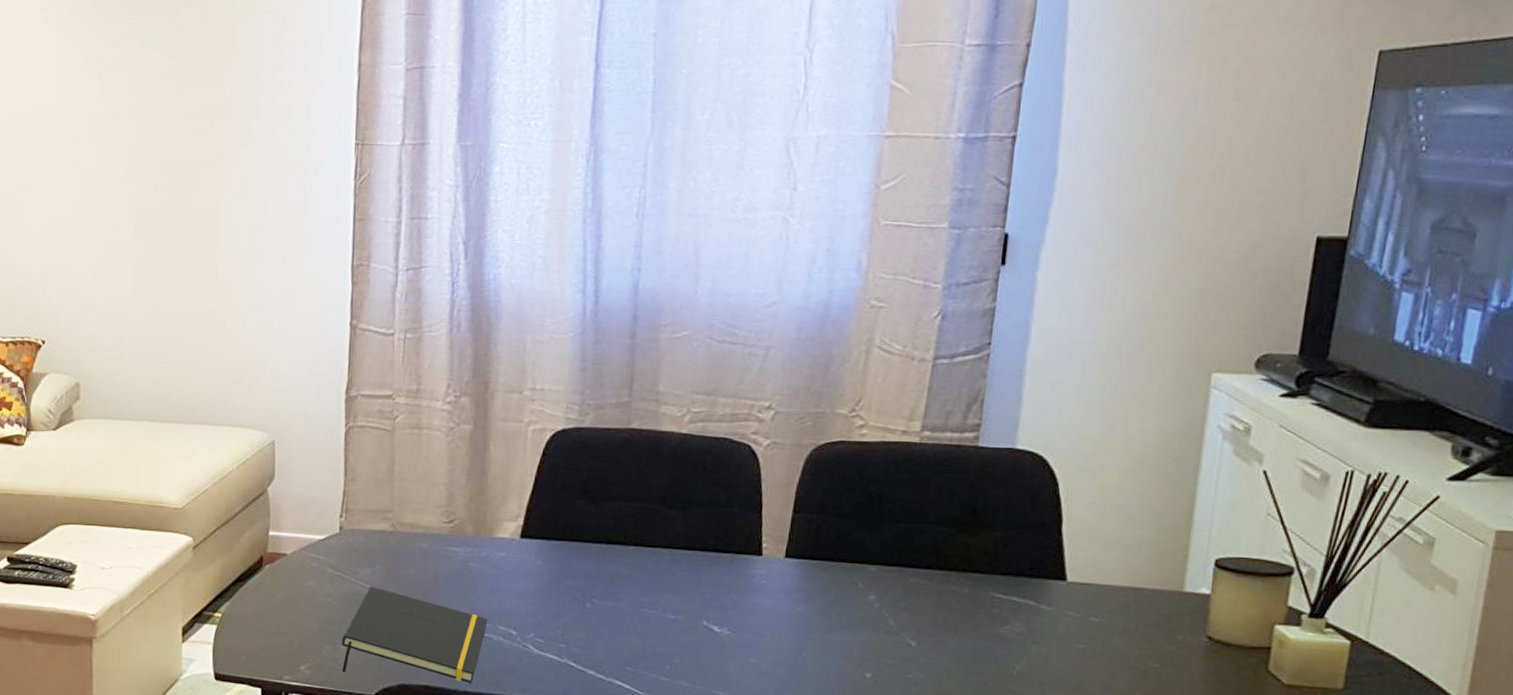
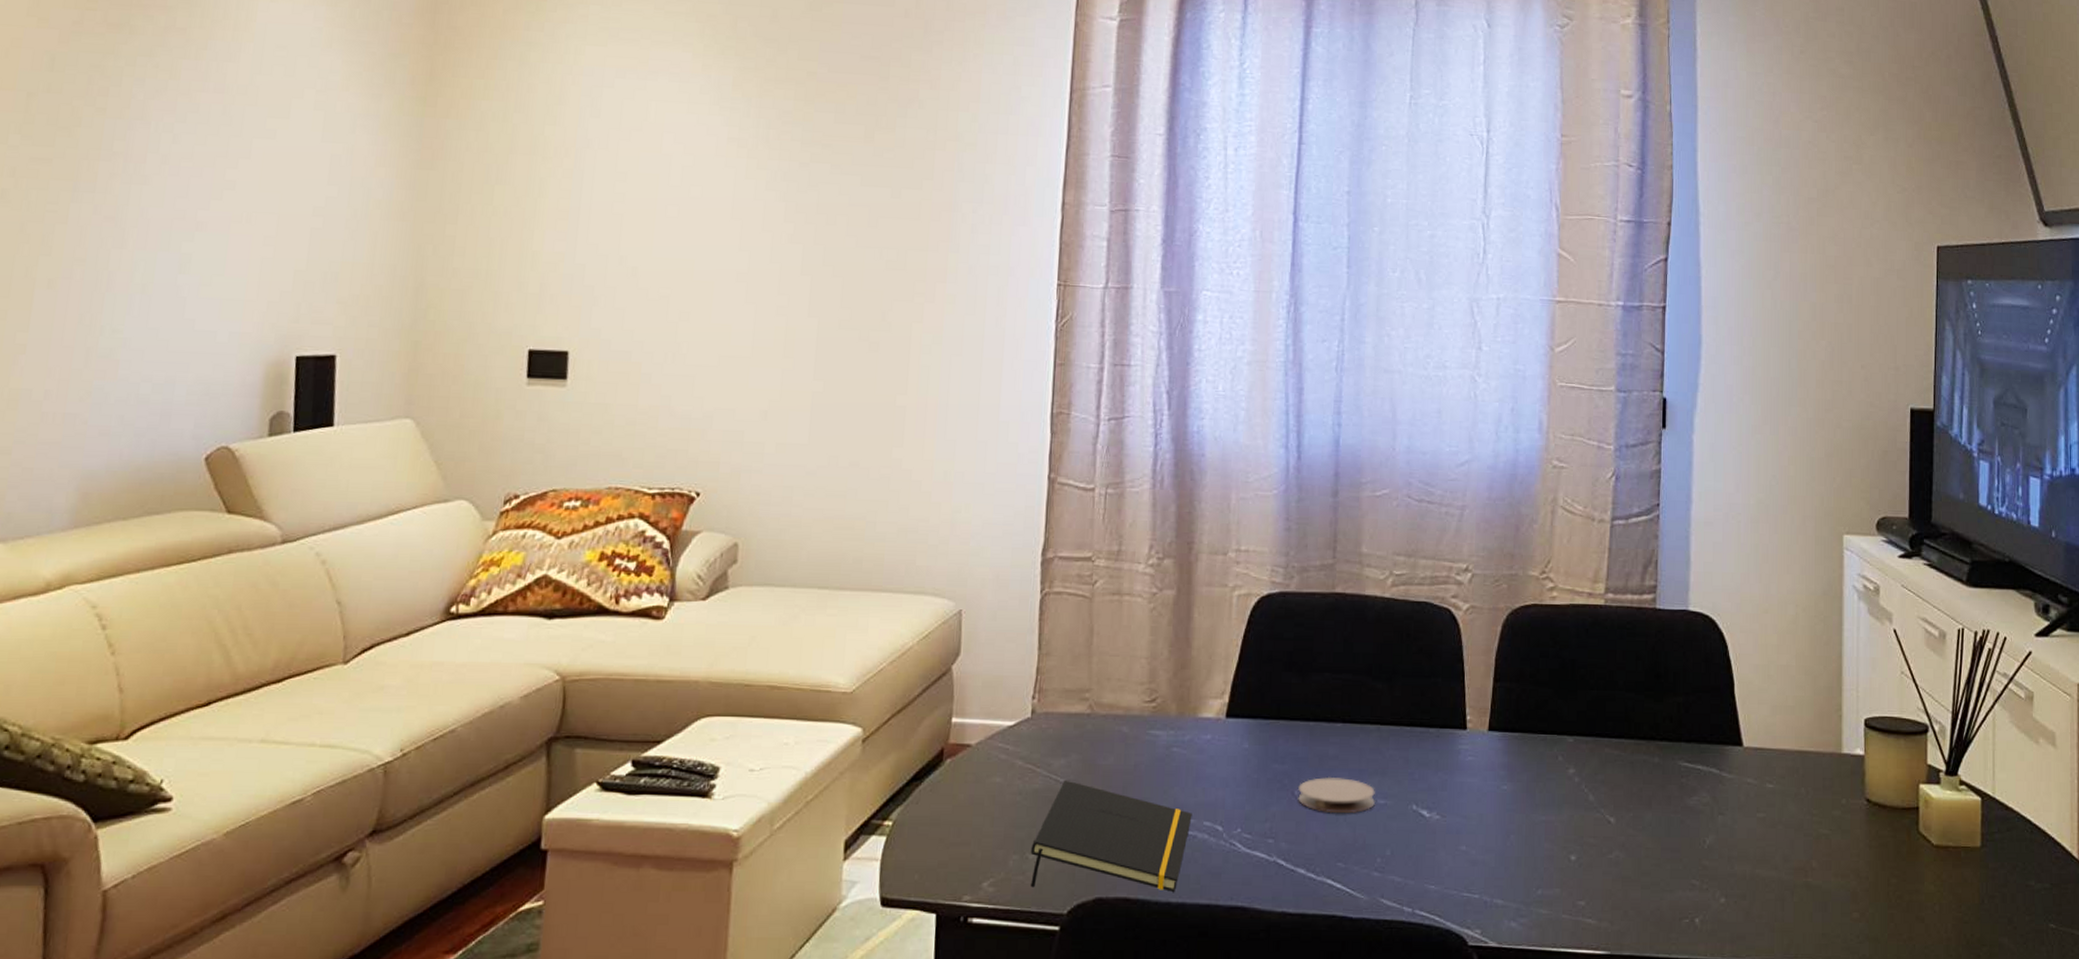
coaster: none [589,592,666,625] -> present [1298,776,1376,814]

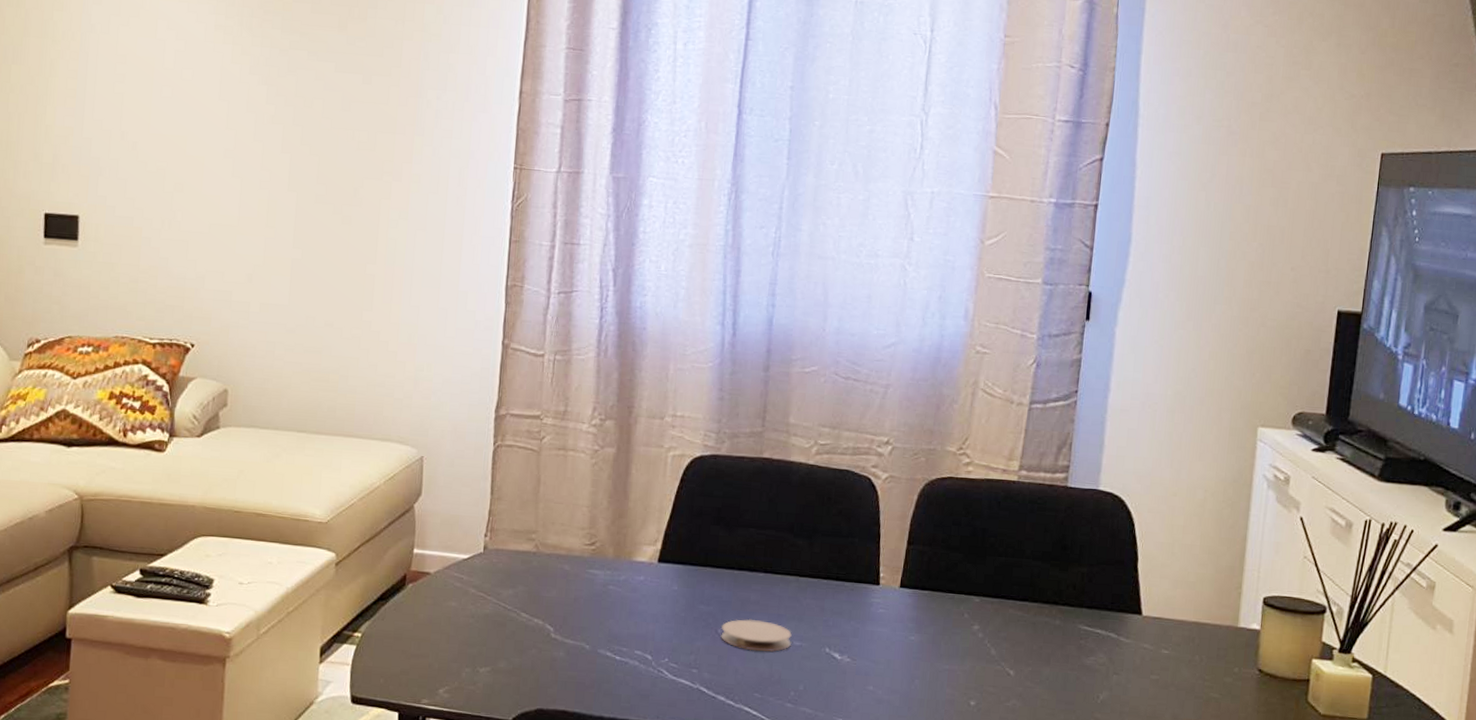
notepad: present [1030,780,1192,892] -> none [481,607,625,708]

